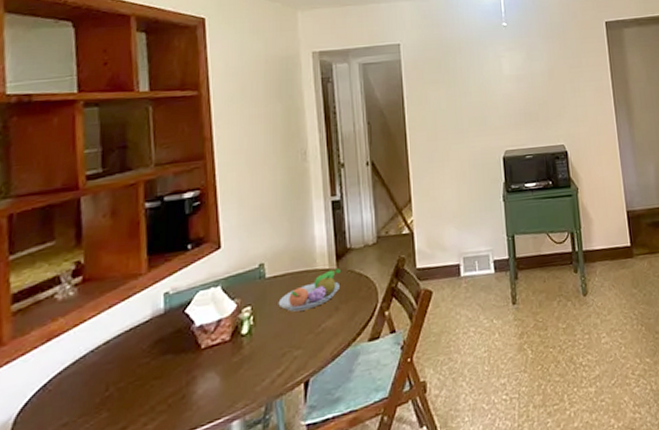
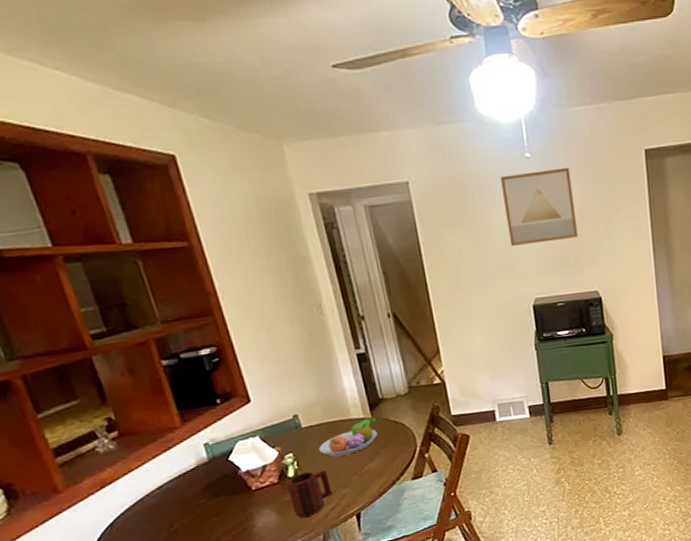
mug: none [238,326,283,384] -> present [286,470,332,518]
wall art: none [480,35,547,102] -> present [500,167,579,246]

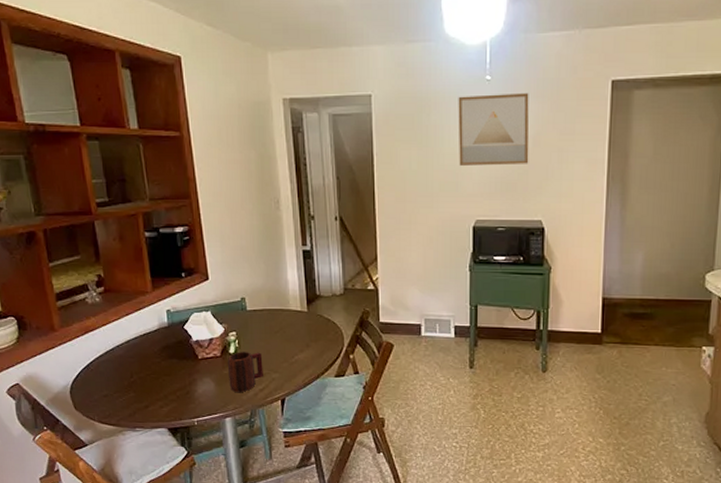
fruit bowl: present [318,417,377,457] -> none [258,312,311,342]

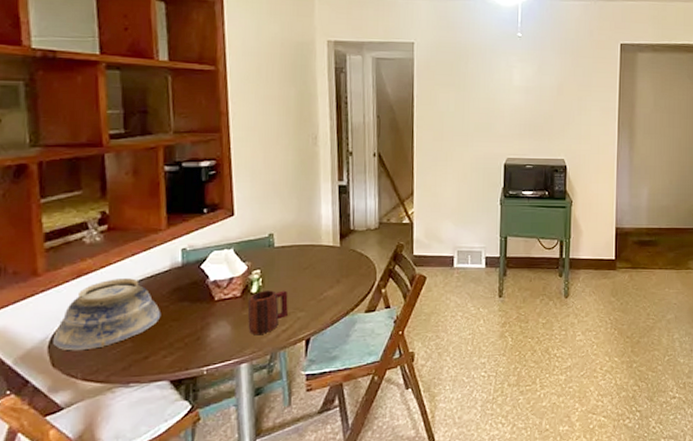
bowl: none [73,336,155,397] -> present [53,278,161,351]
wall art: present [458,92,529,166] -> none [492,48,554,110]

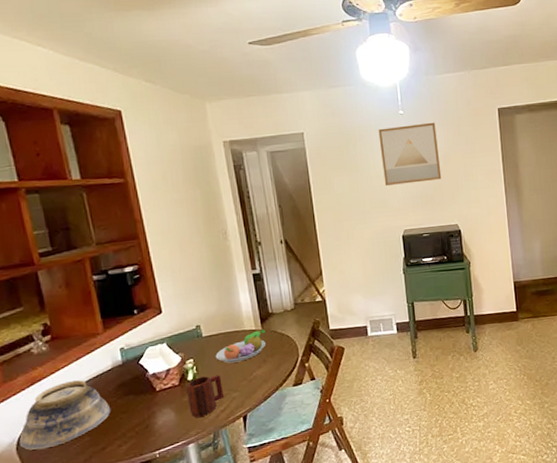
fruit bowl: none [285,247,343,279] -> present [215,329,265,364]
wall art: none [492,48,554,110] -> present [378,122,442,186]

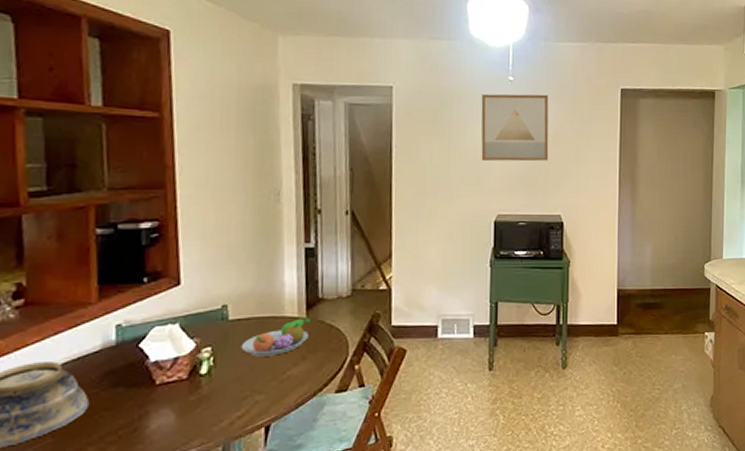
mug: present [186,375,224,417] -> none [195,370,245,423]

